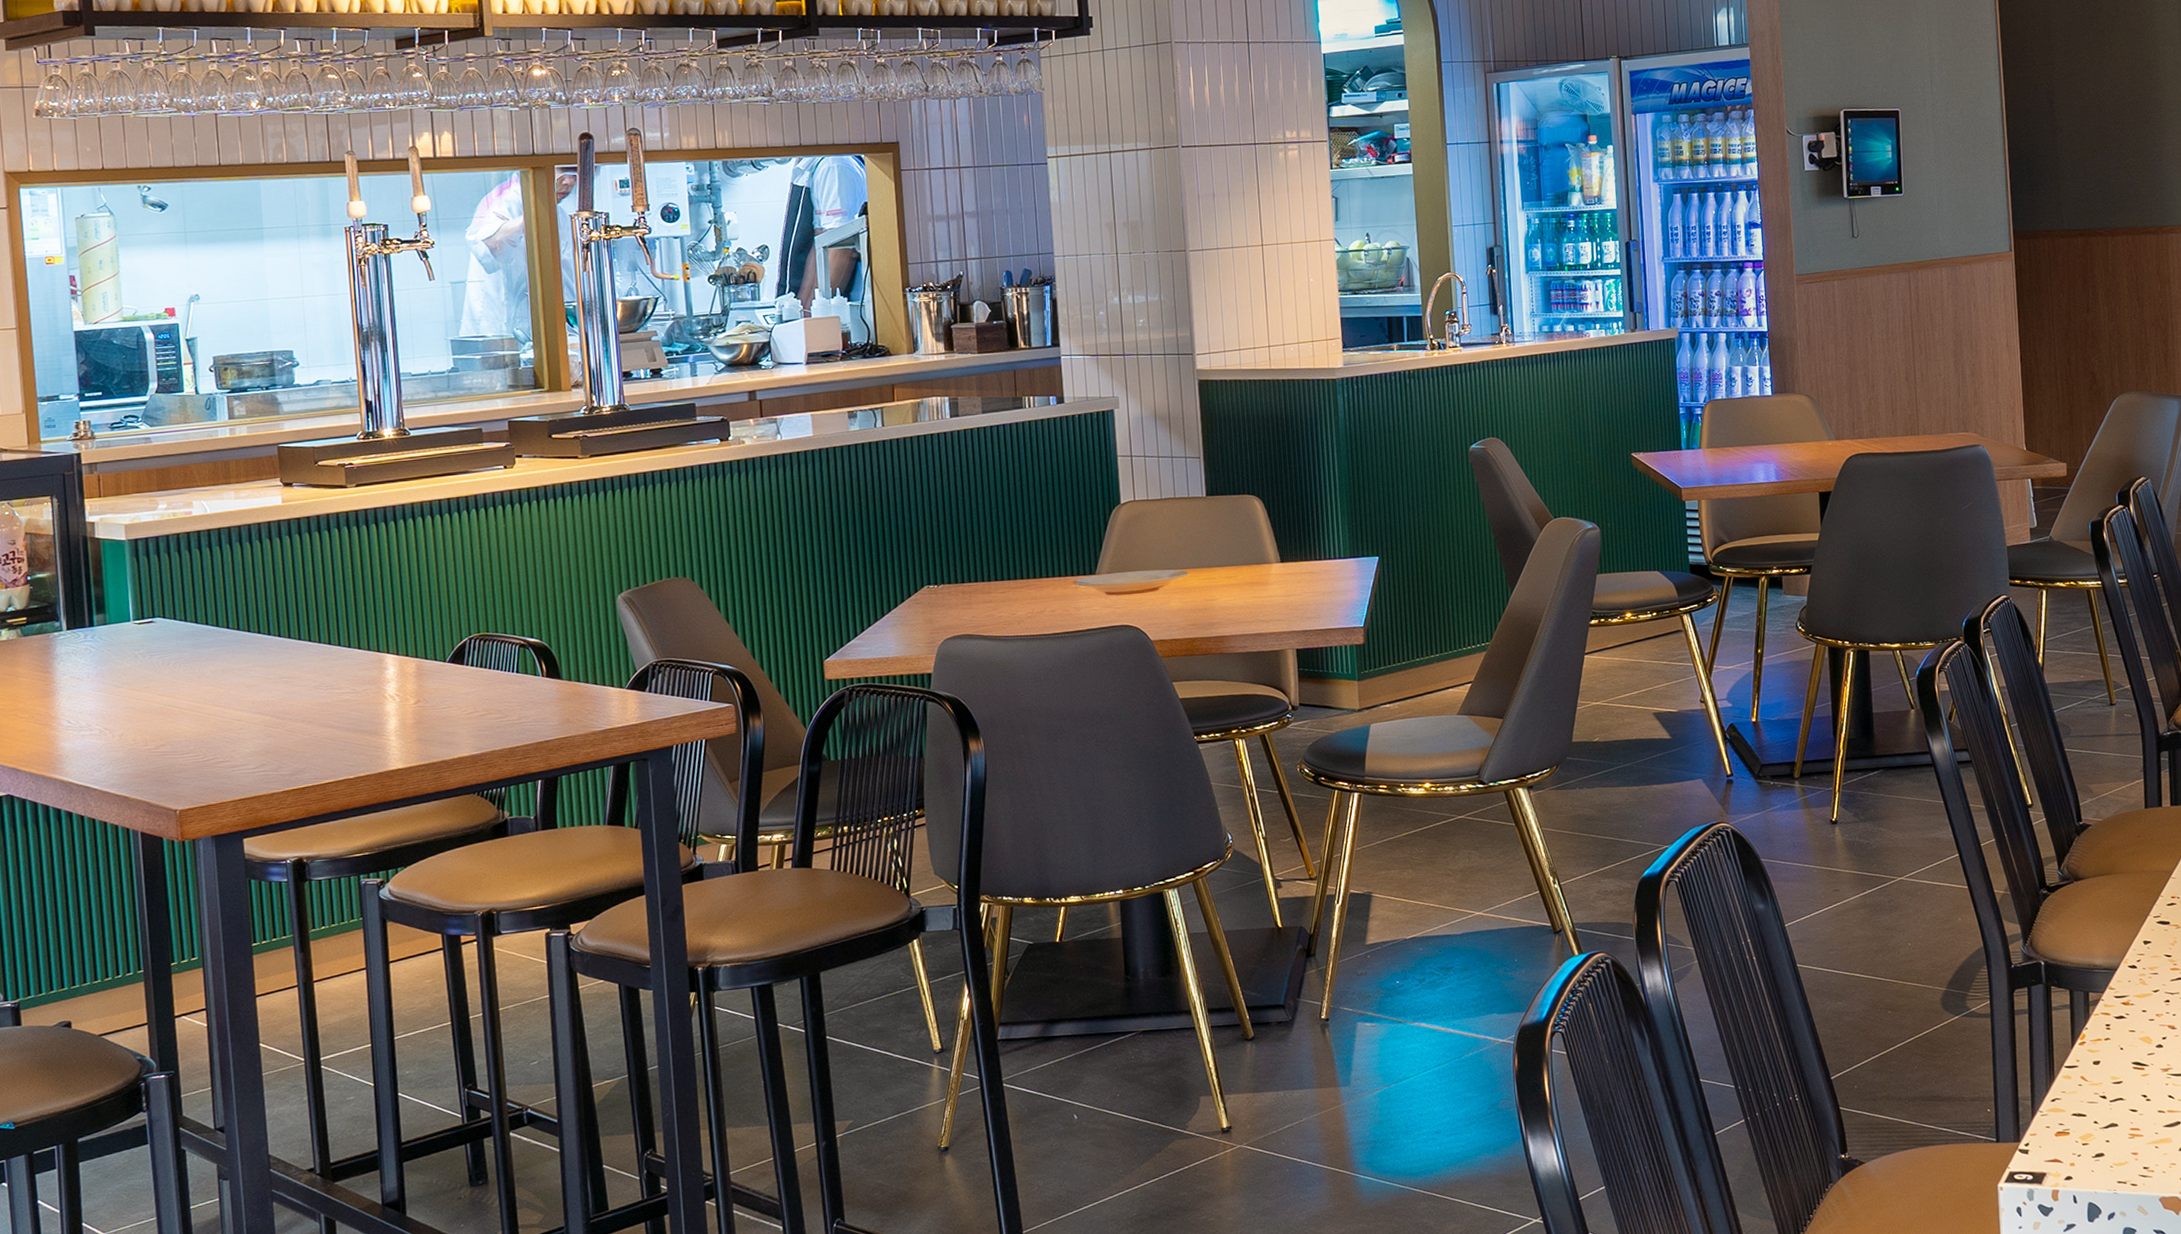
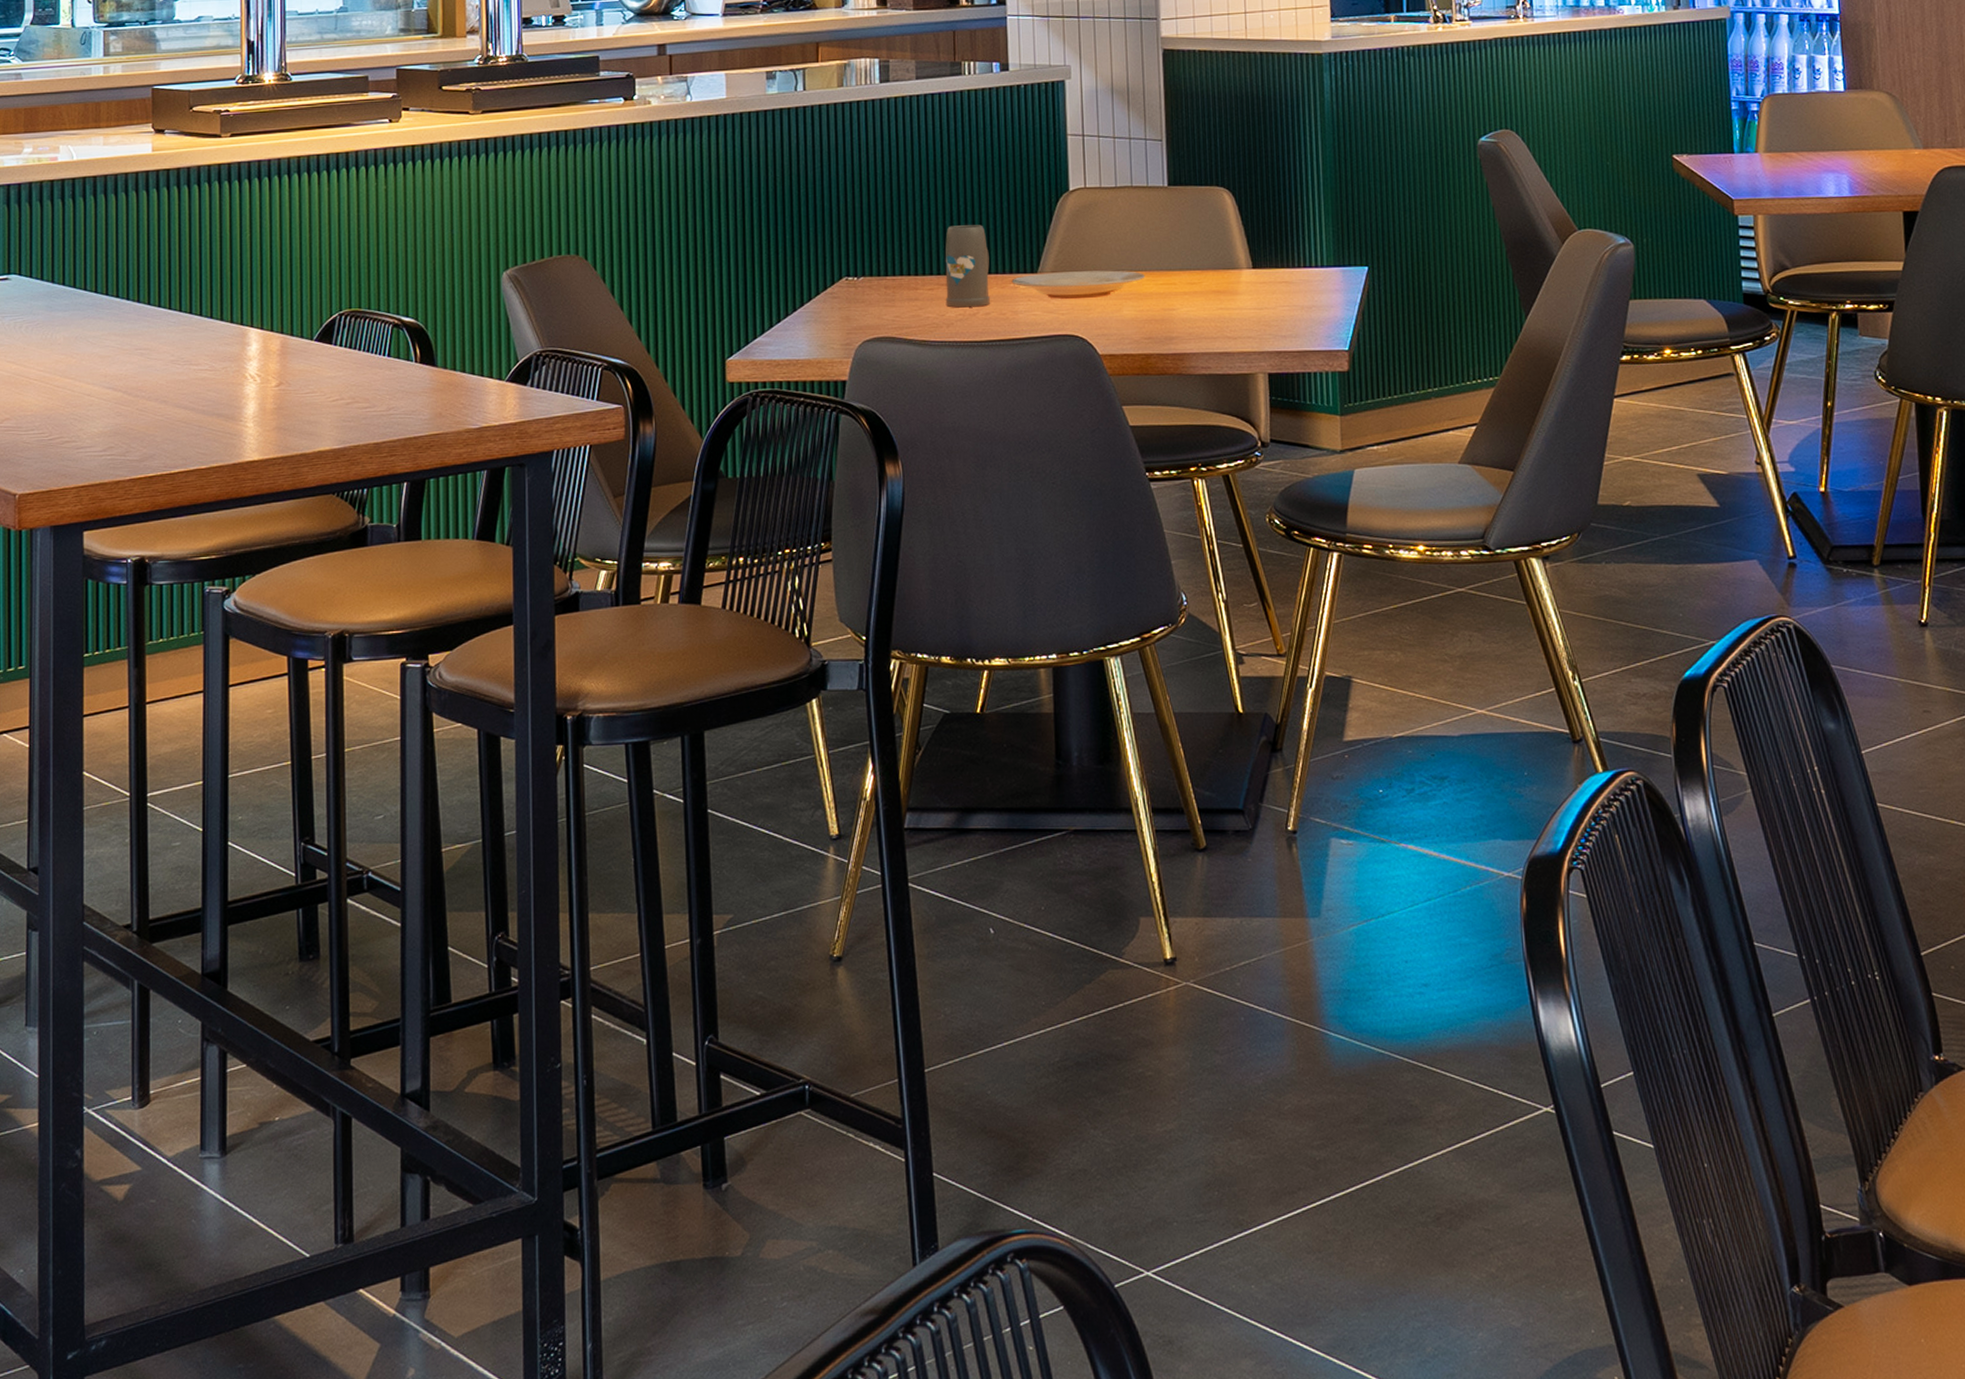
beer mug: none [1013,536,1056,607] -> present [945,225,991,308]

